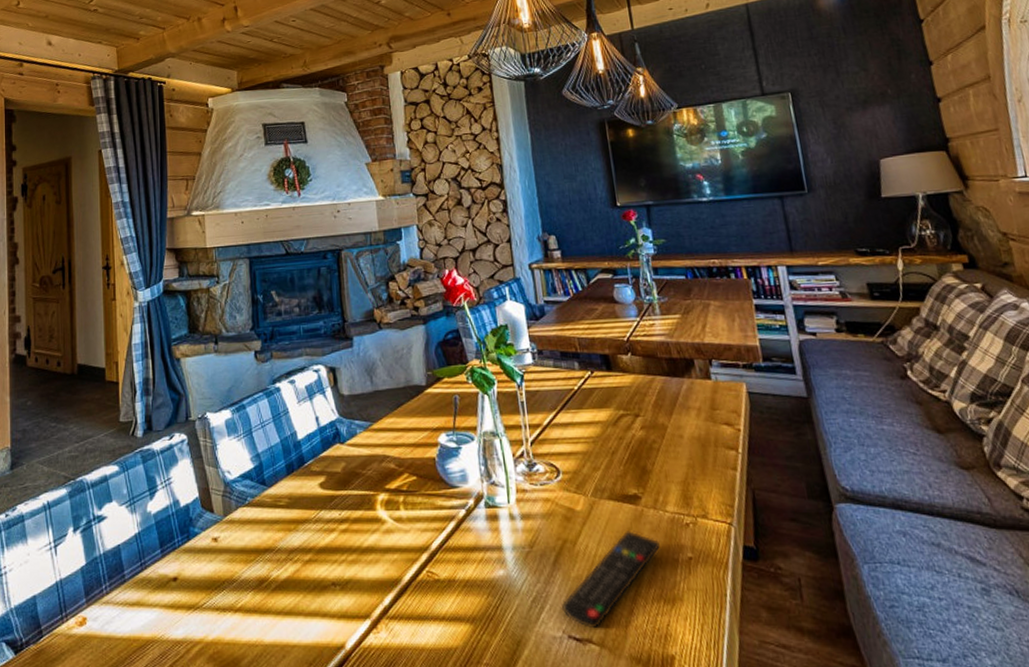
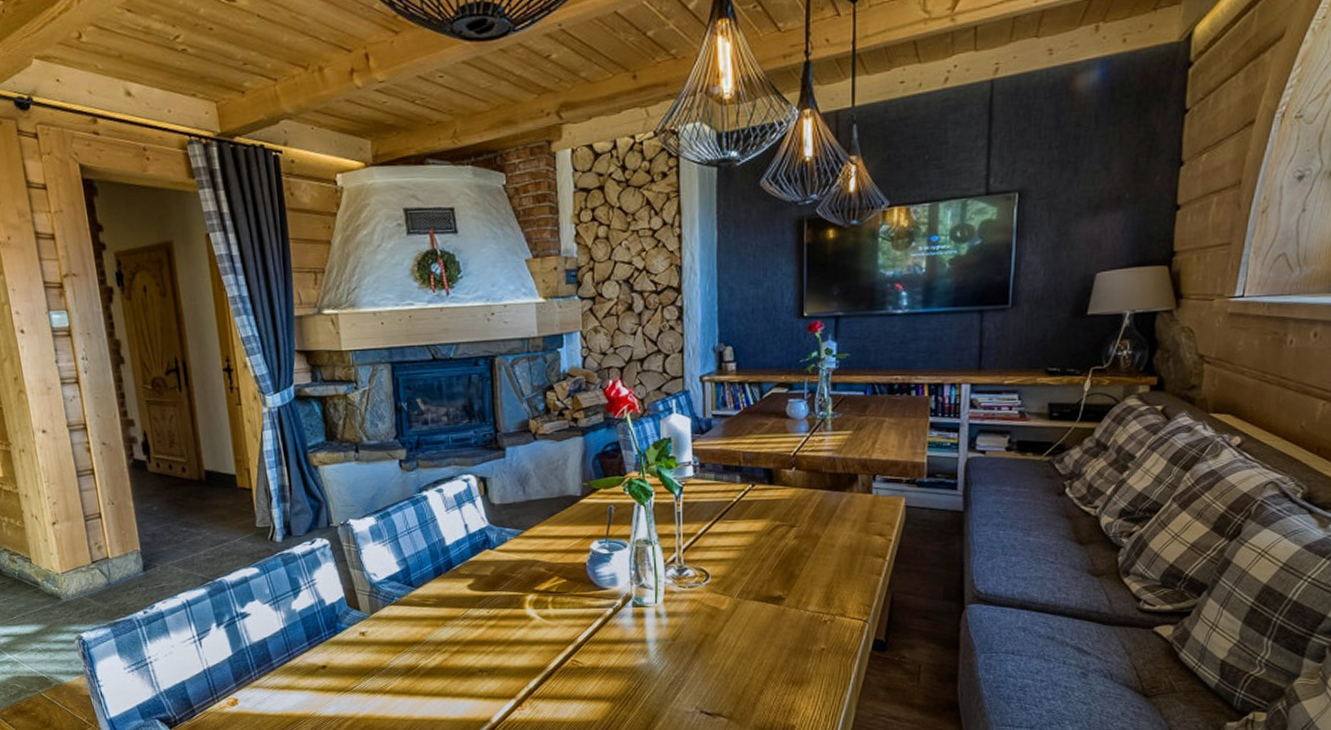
remote control: present [561,531,660,629] -> none [696,627,796,706]

